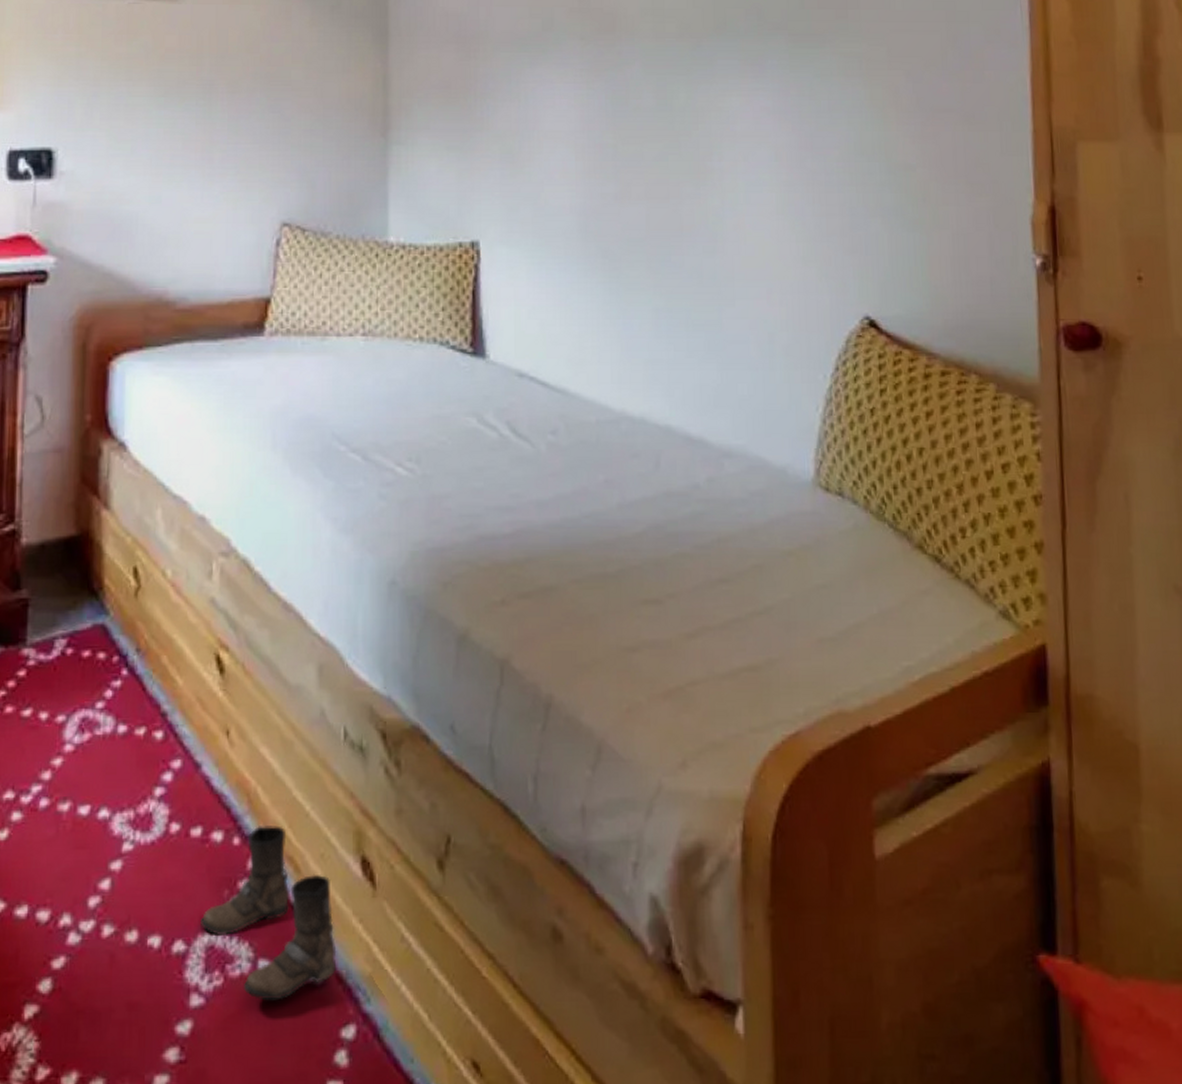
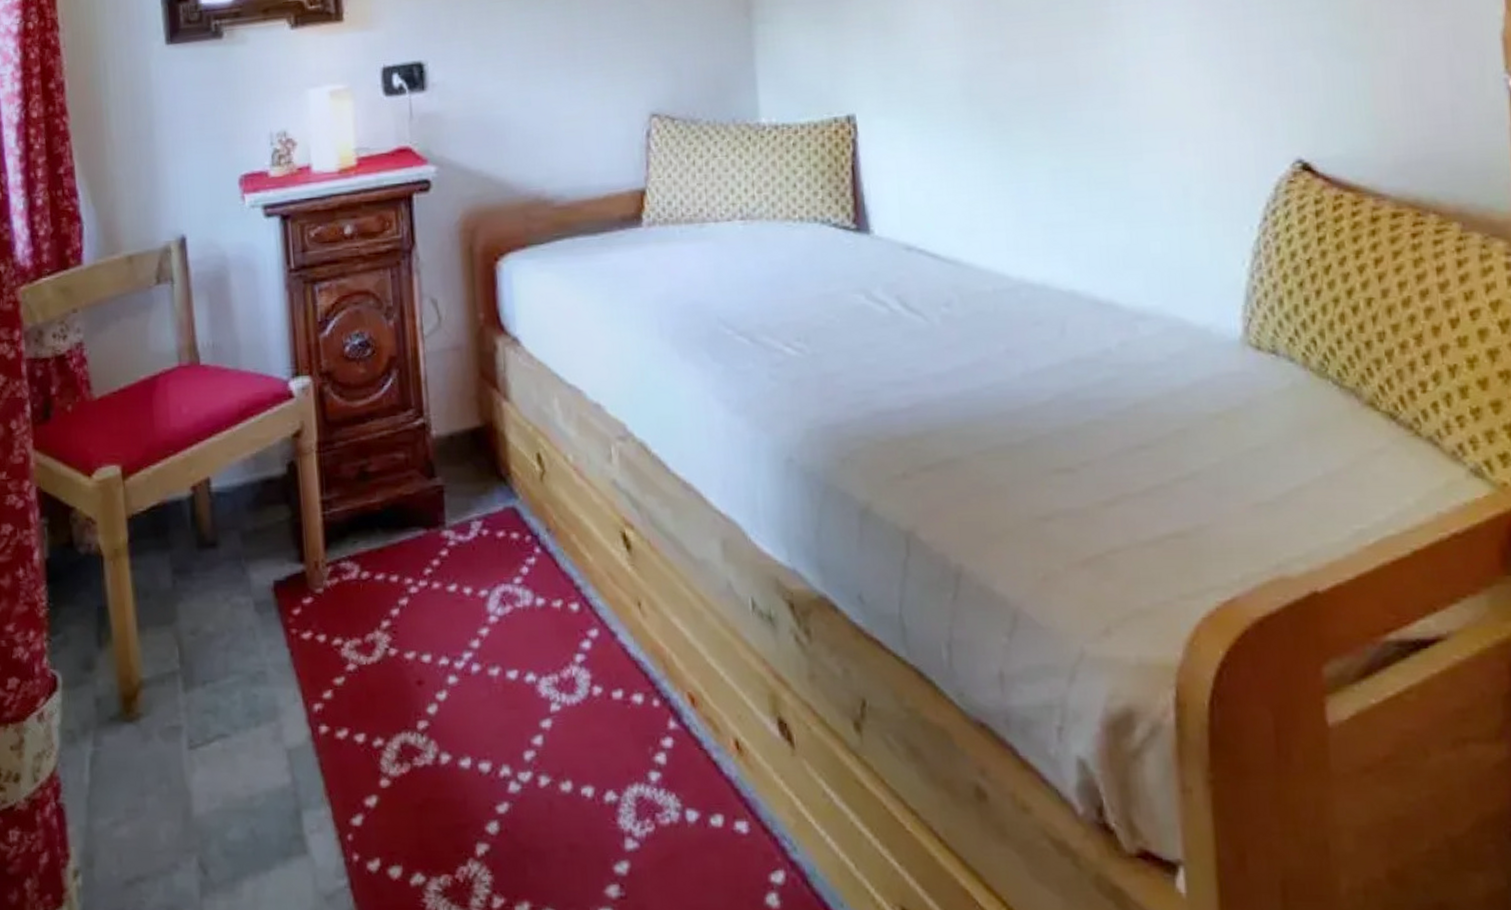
boots: present [201,825,337,1001] -> none [629,689,762,847]

